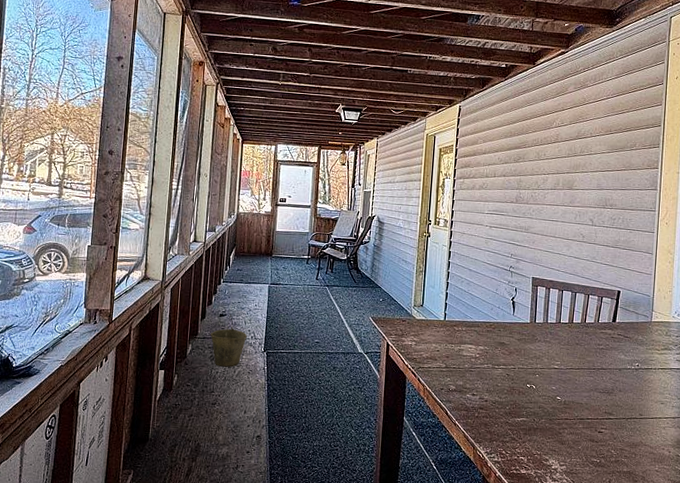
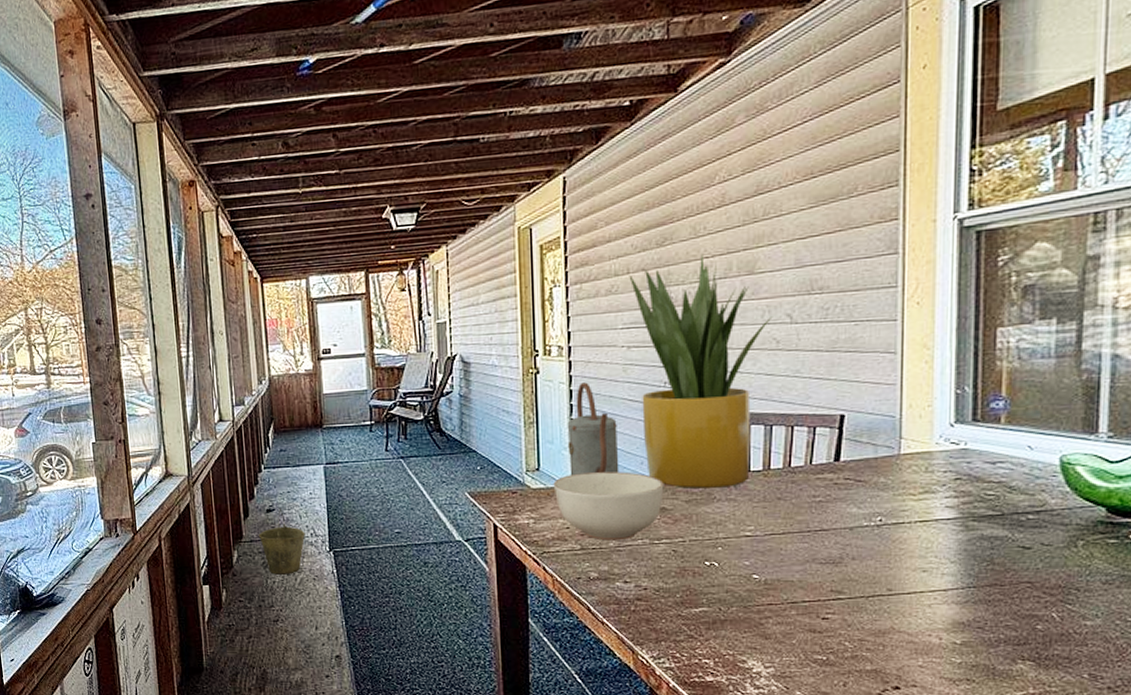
bowl: none [431,311,505,364] -> present [553,471,664,541]
watering can: none [443,247,478,315] -> present [567,382,619,476]
planter: none [494,171,582,333] -> present [629,254,773,488]

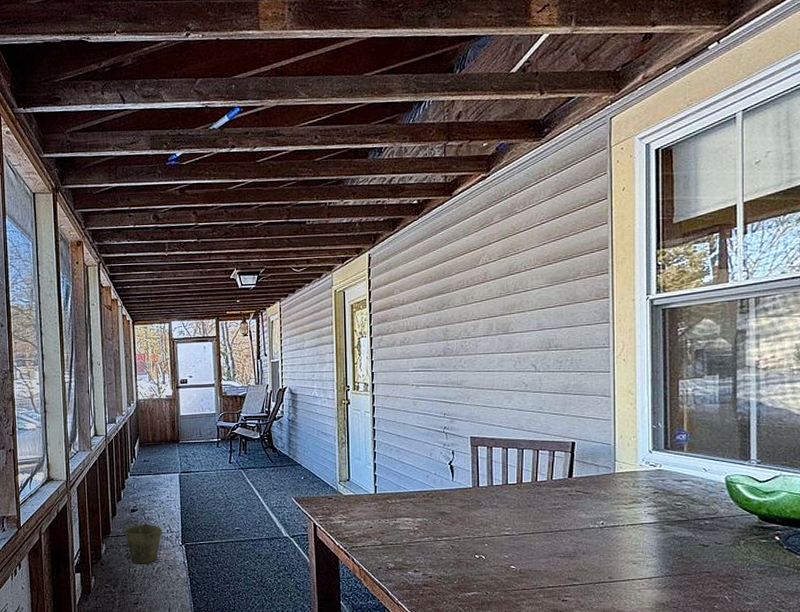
bowl: present [553,471,664,541] -> none [360,483,444,538]
watering can: present [567,382,619,476] -> none [371,412,411,486]
planter: present [629,254,773,488] -> none [417,317,522,497]

